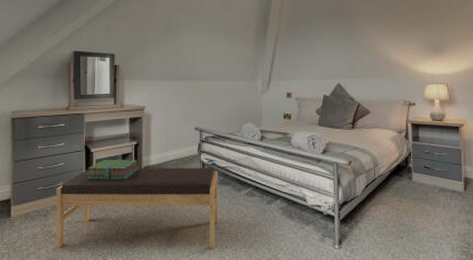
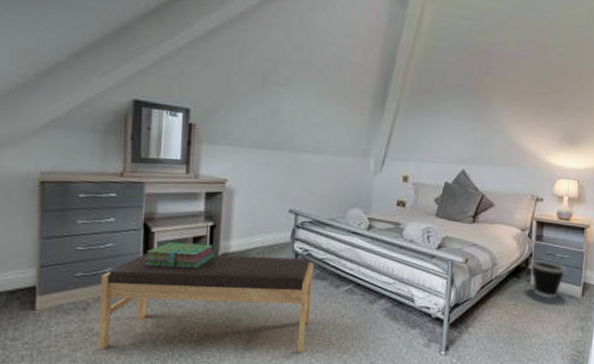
wastebasket: none [411,159,445,194] -> present [531,260,566,299]

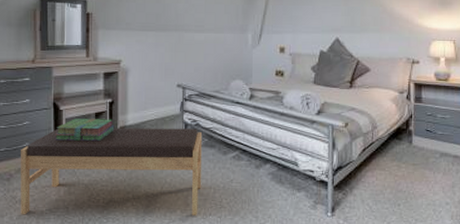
wastebasket: present [531,260,566,299] -> none [412,121,448,159]

